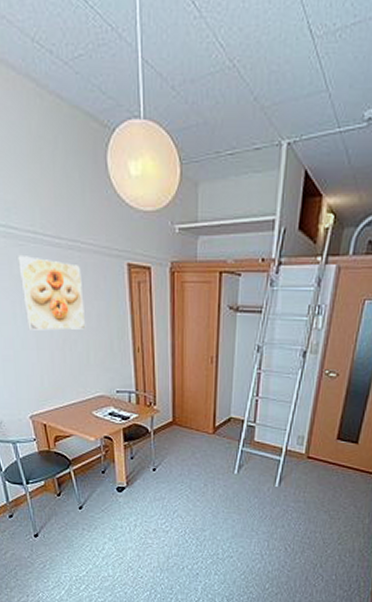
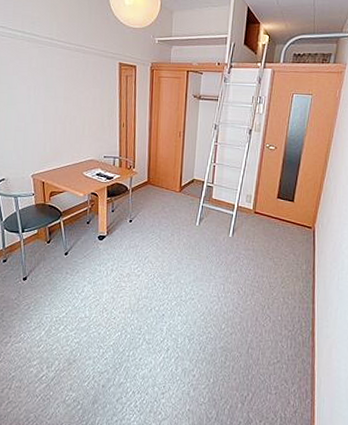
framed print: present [18,254,86,331] -> none [36,53,84,109]

